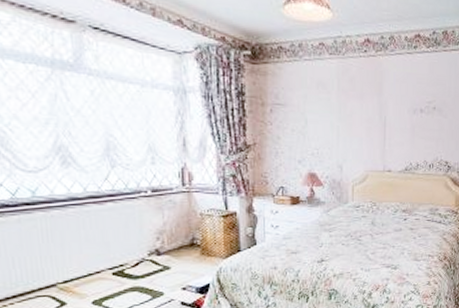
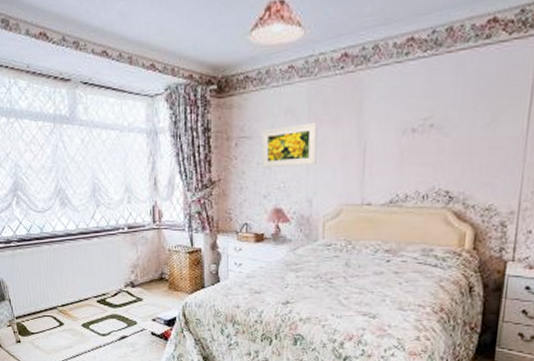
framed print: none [296,96,346,136] -> present [261,123,317,169]

